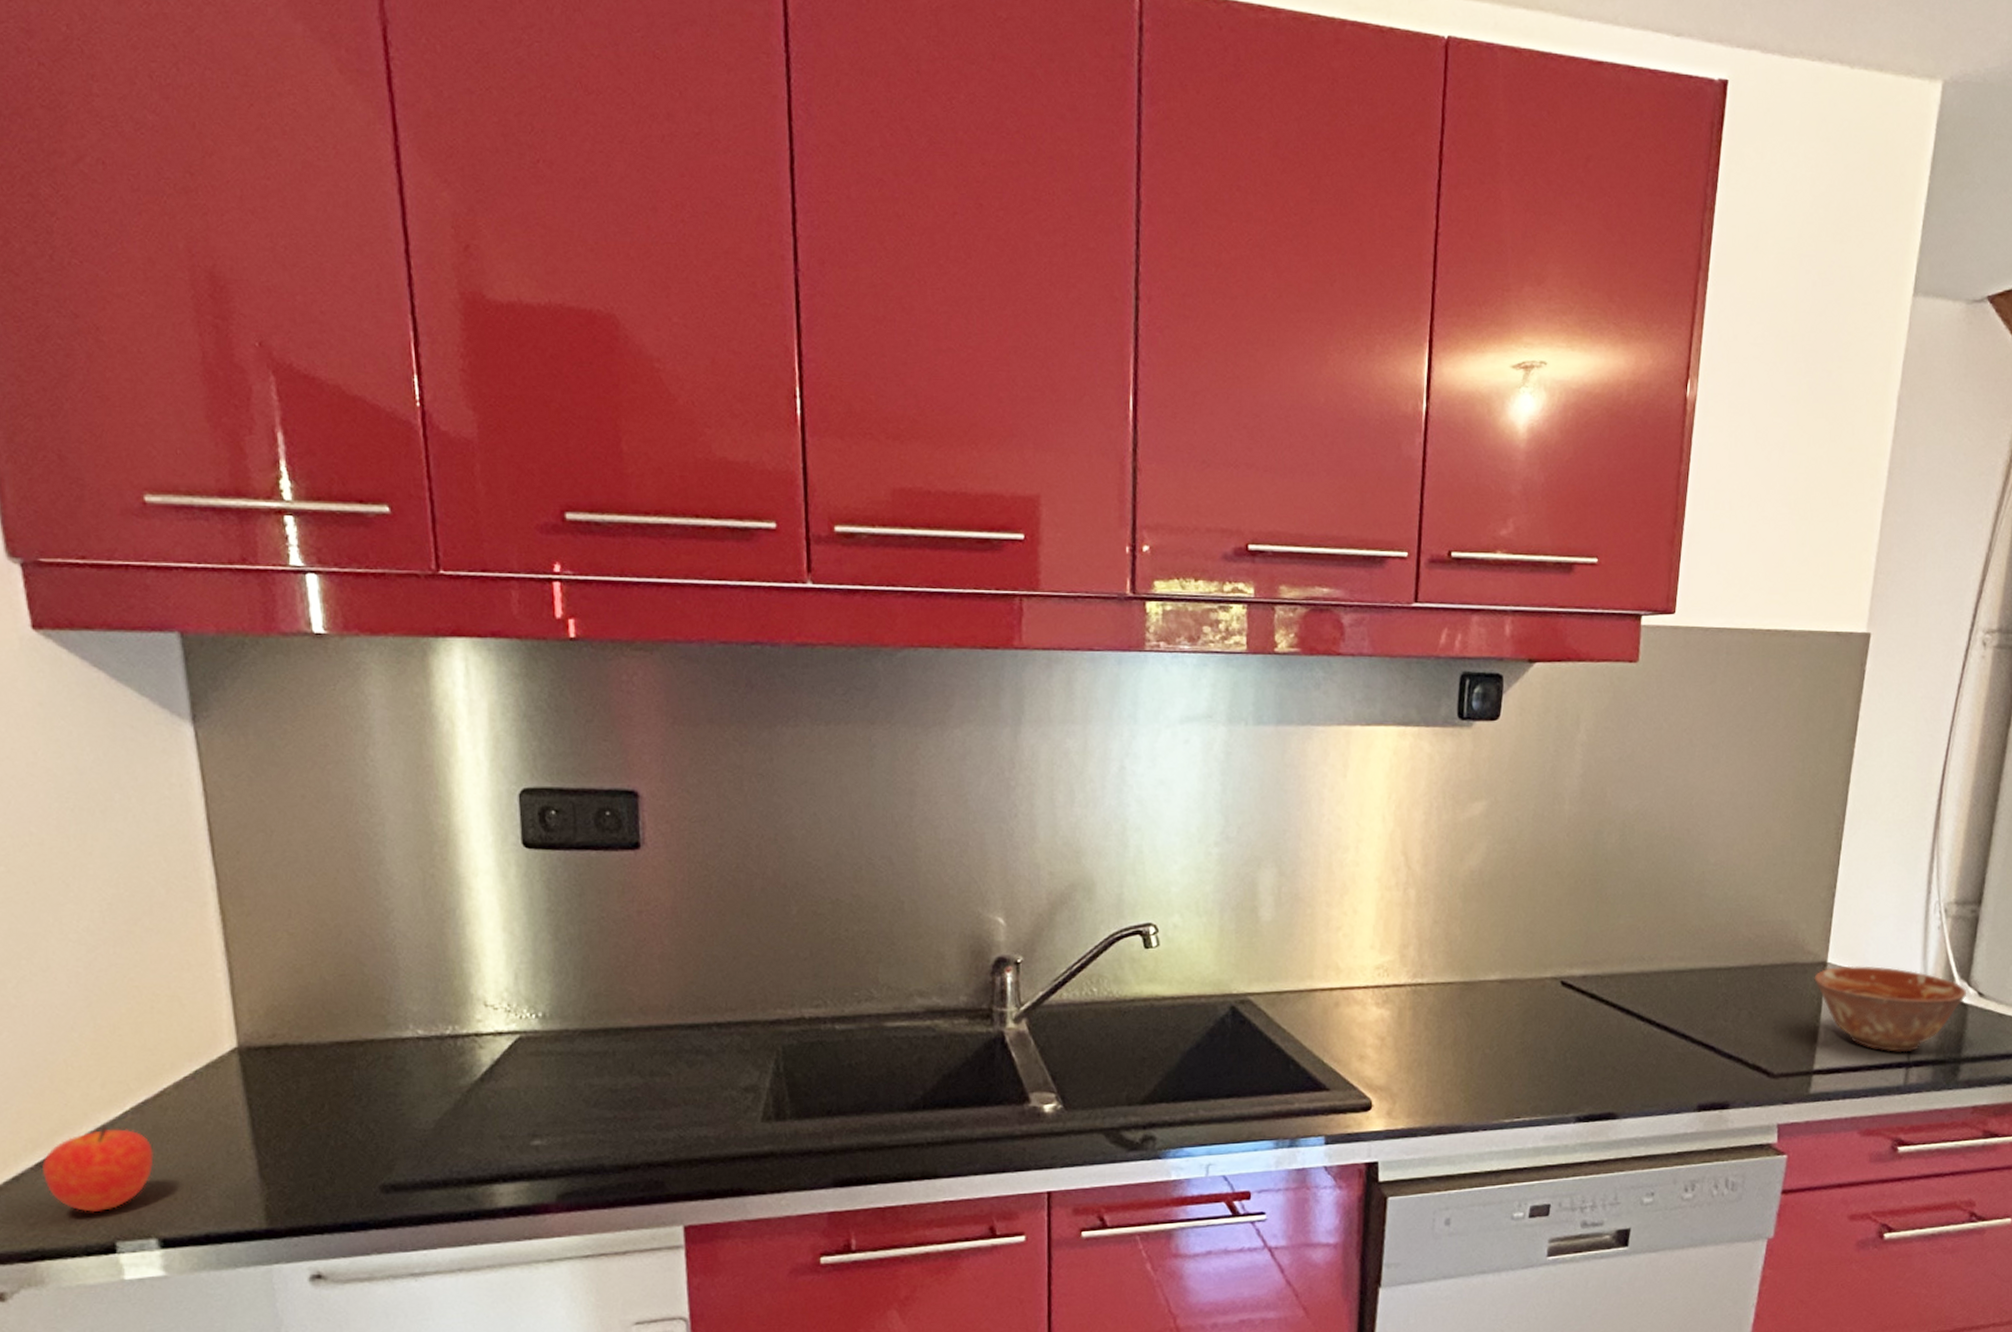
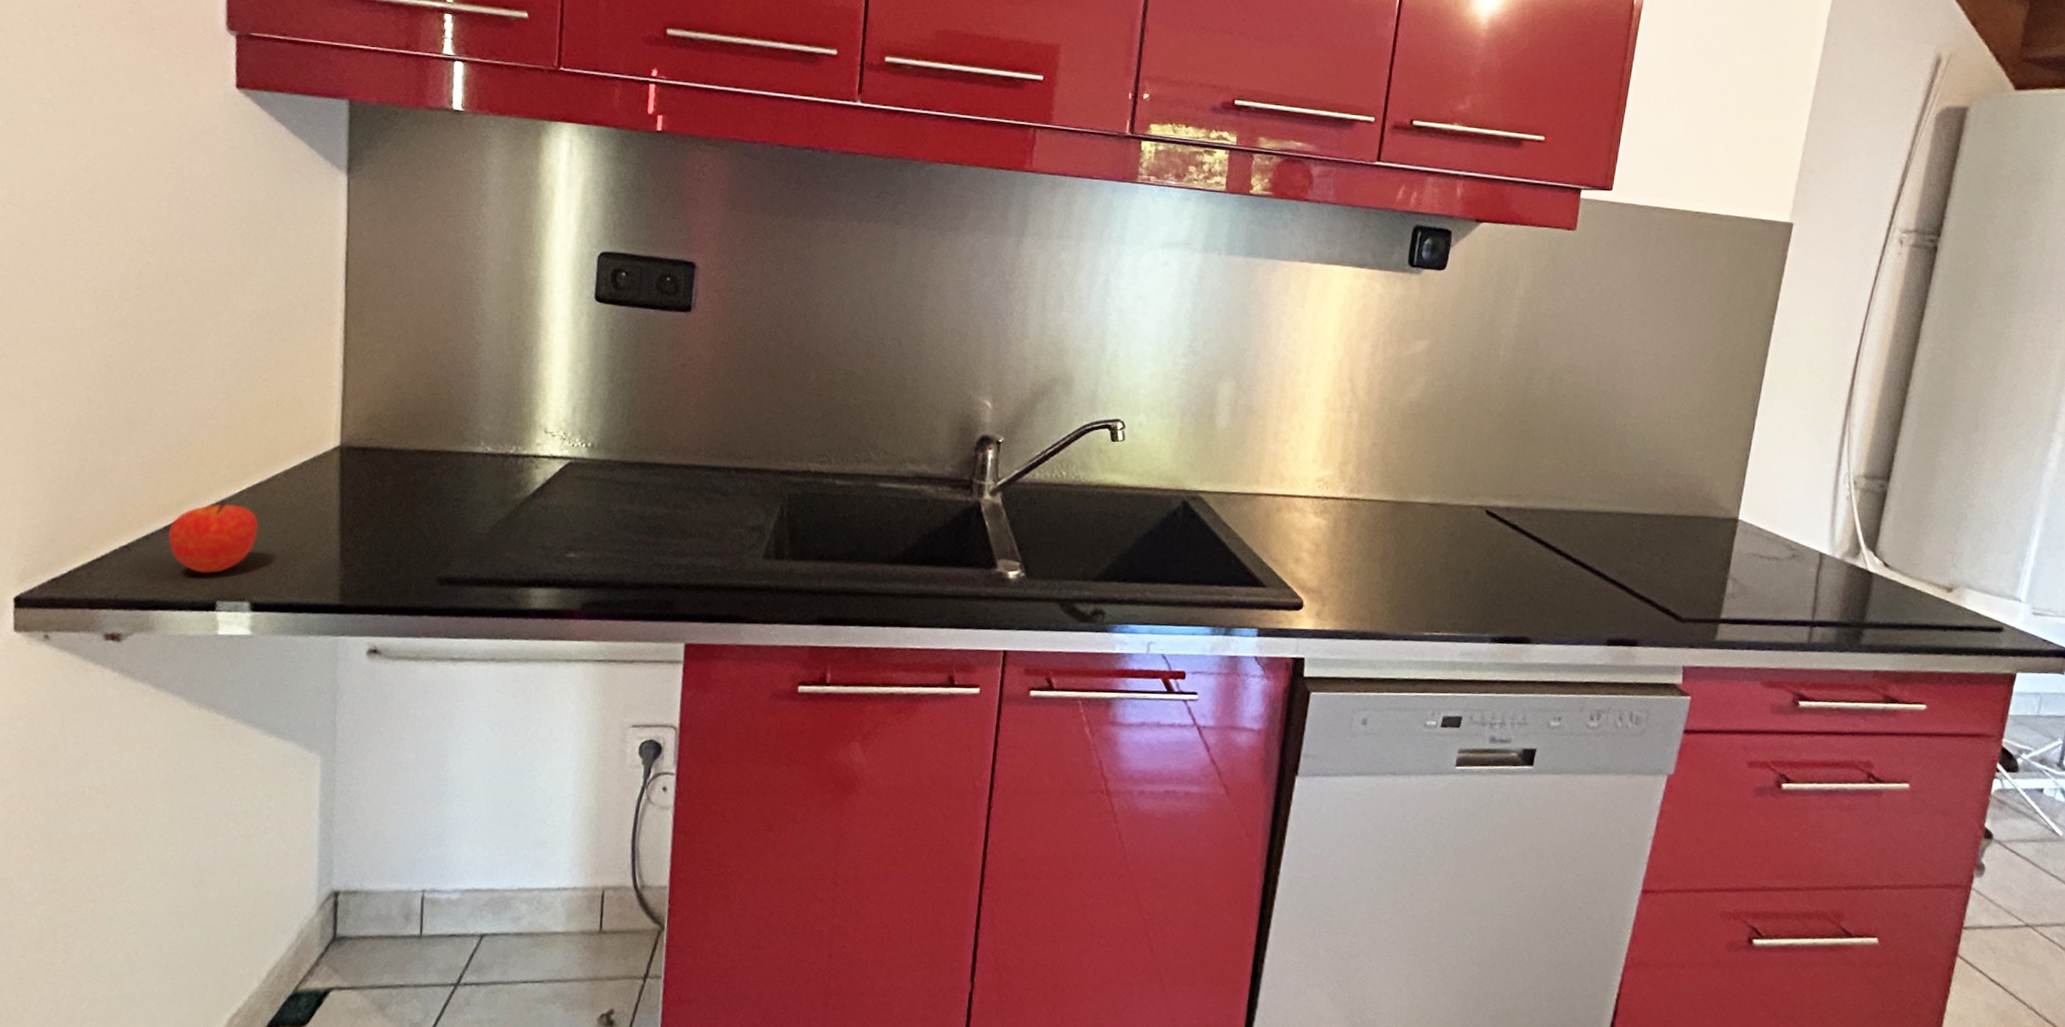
ceramic bowl: present [1814,965,1967,1053] -> none [1725,524,1873,612]

